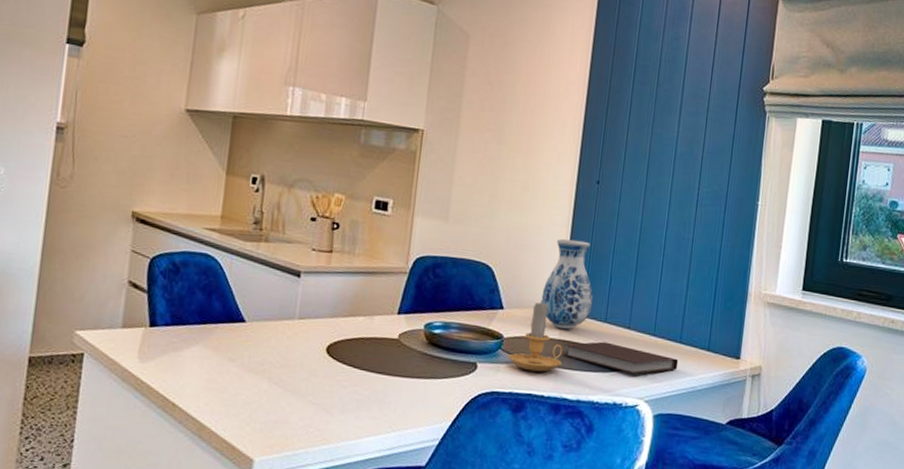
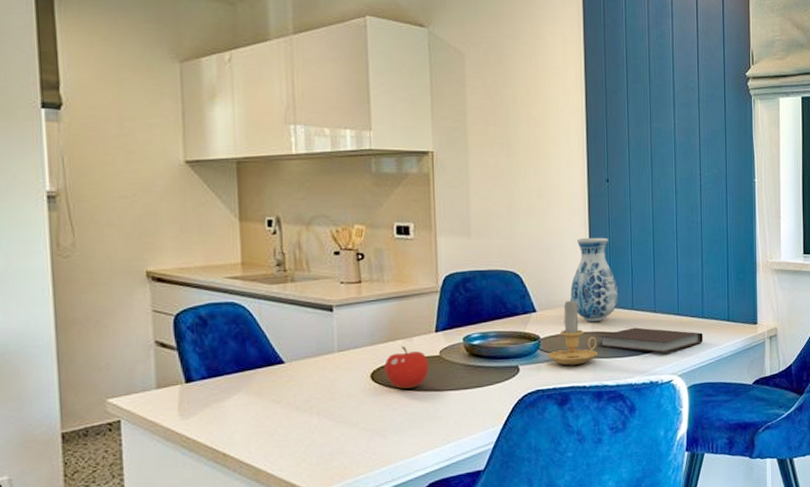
fruit: none [341,323,387,368] -> present [384,346,429,389]

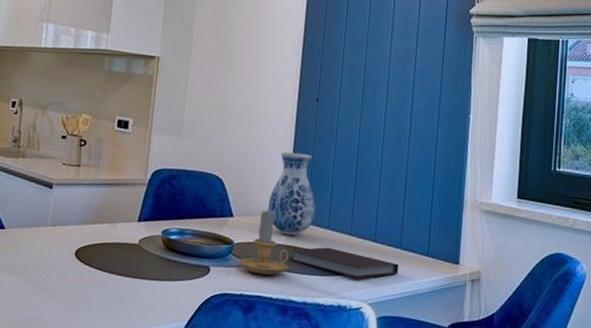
fruit: present [384,346,429,389] -> none [88,230,128,271]

